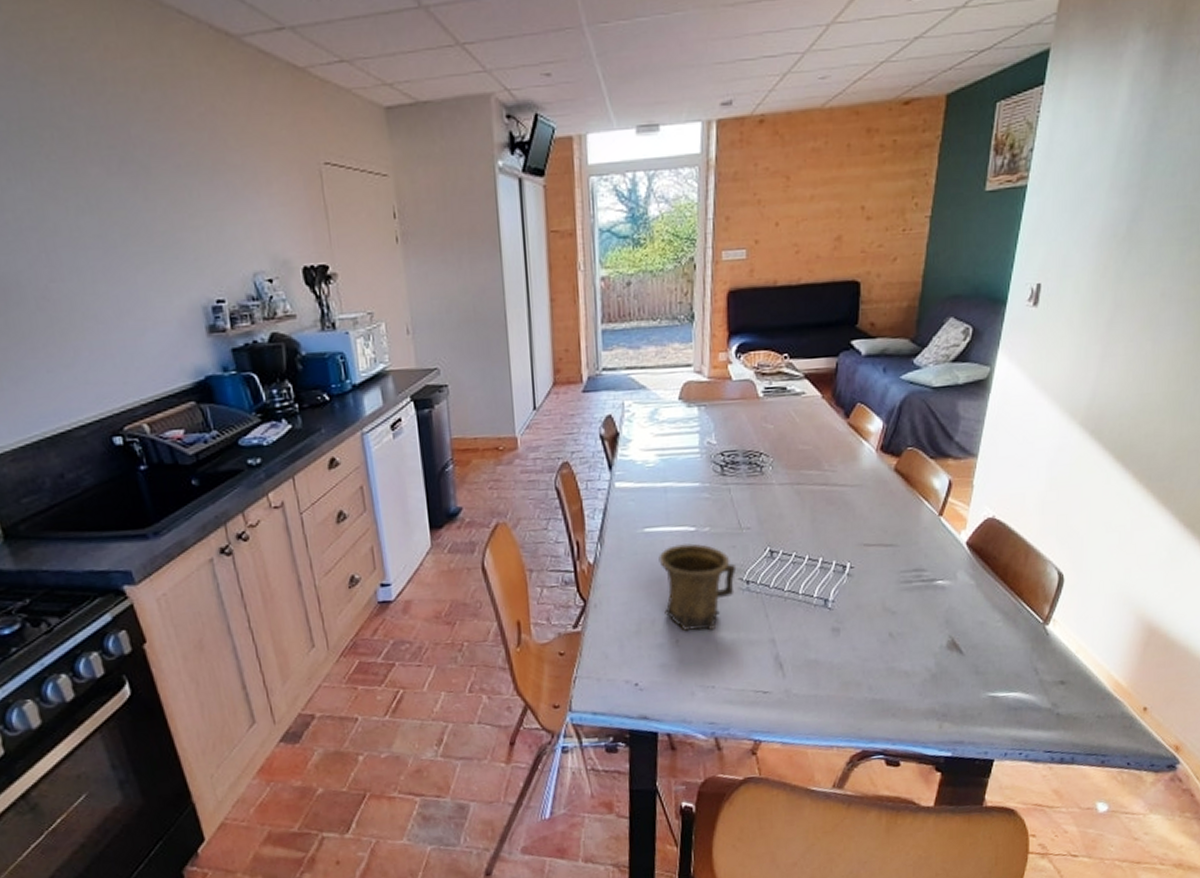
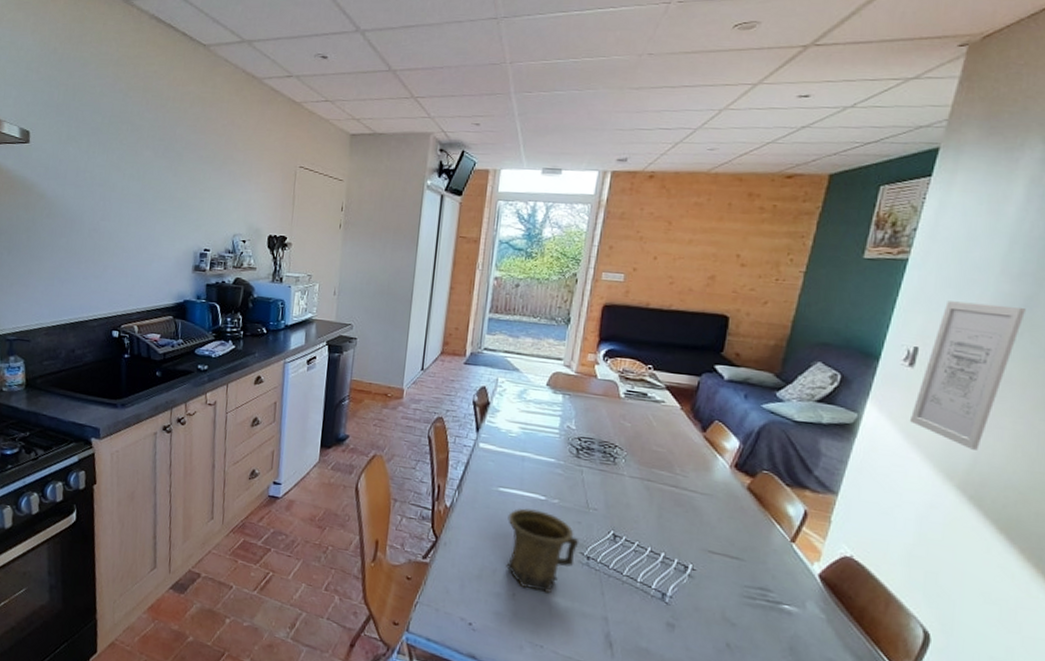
wall art: none [1036,223,1132,383] -> present [909,301,1026,450]

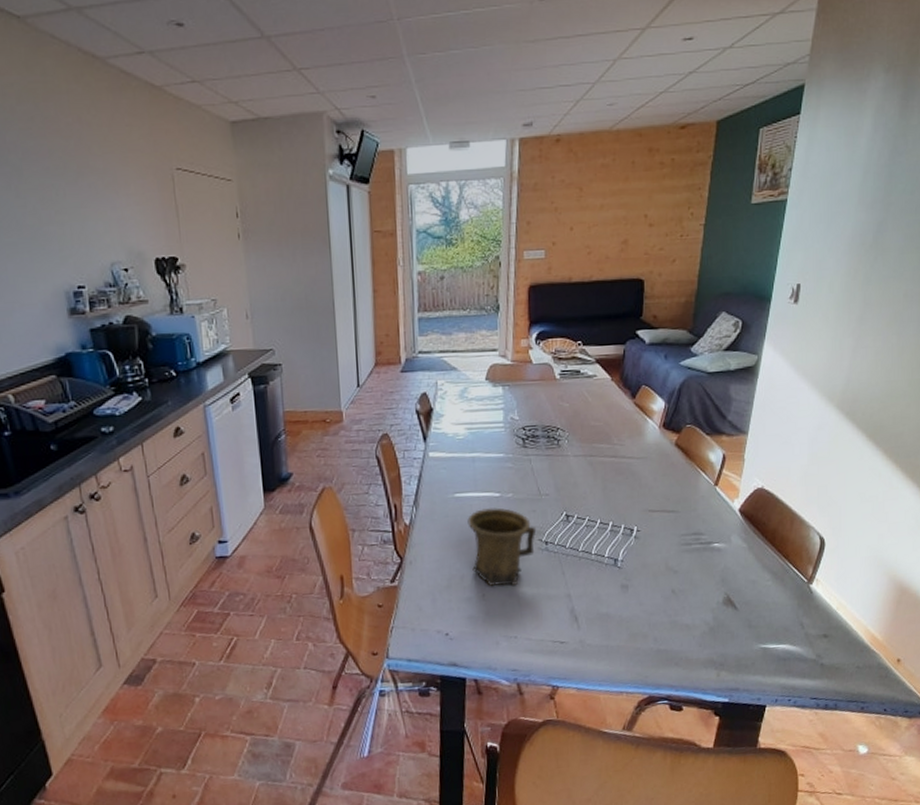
wall art: present [909,301,1026,450] -> none [797,233,878,371]

